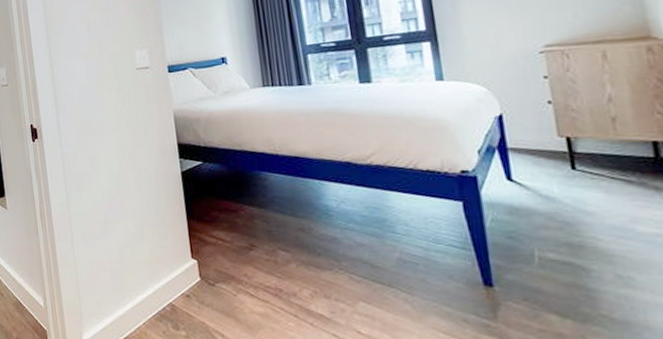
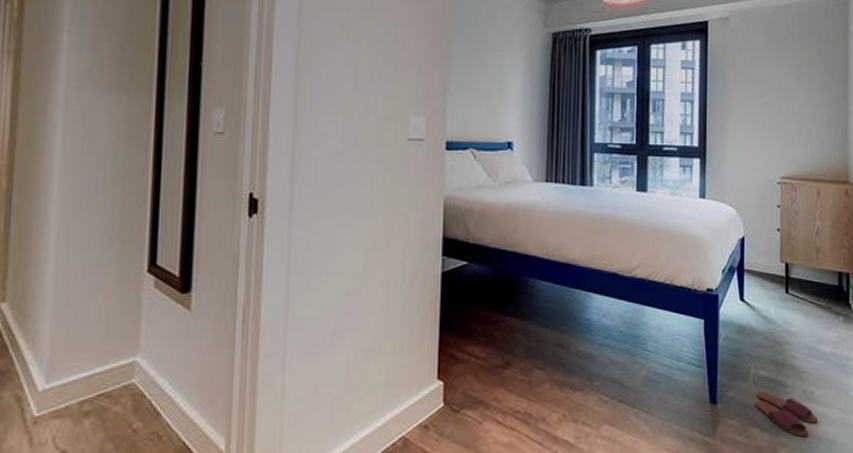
slippers: none [545,275,646,327] -> present [754,391,818,437]

